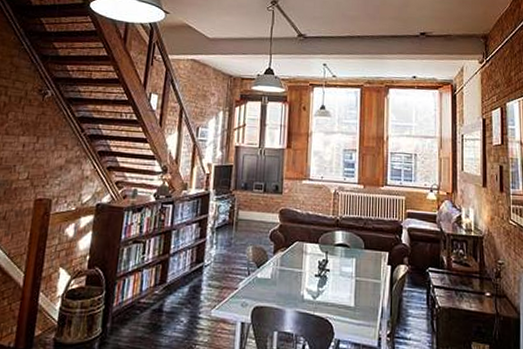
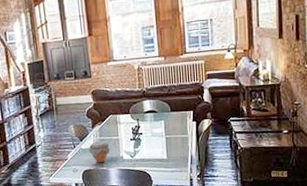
jar: none [265,272,290,300] -> present [89,141,110,163]

